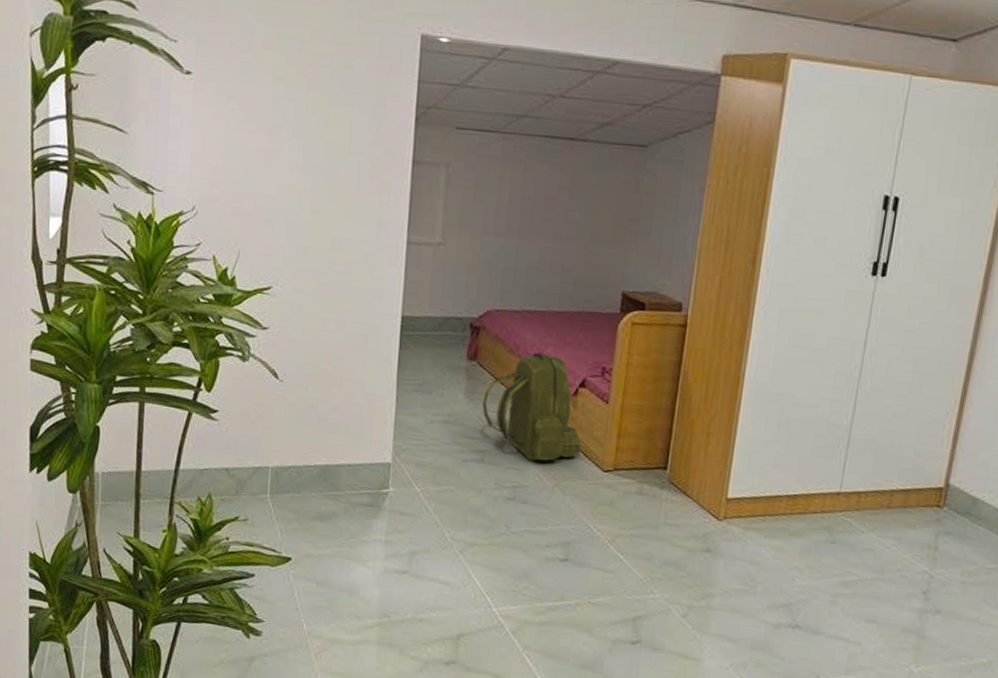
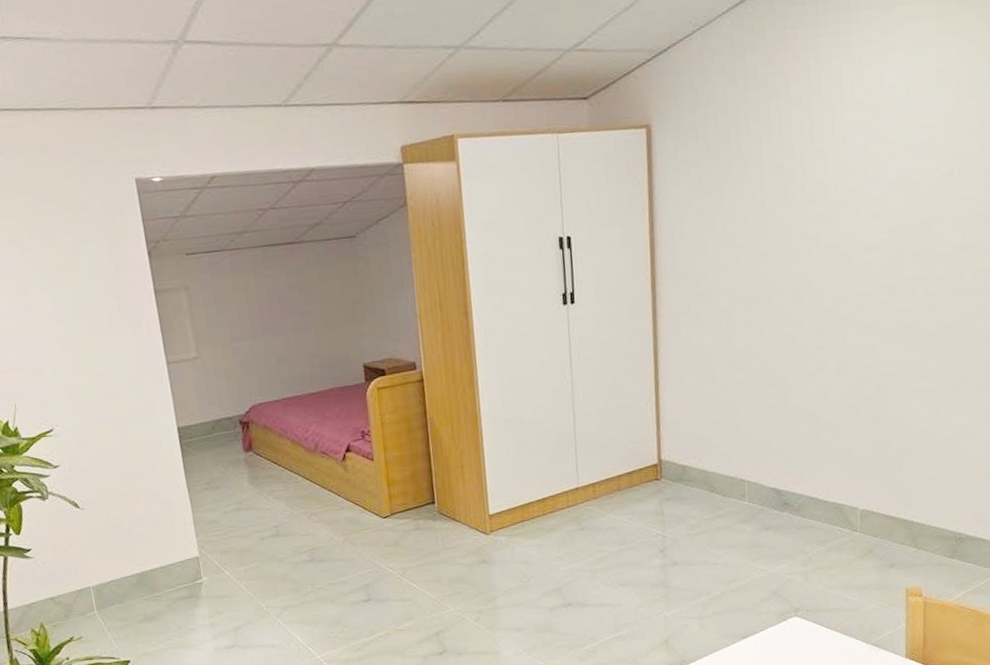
backpack: present [482,352,581,461] -> none [266,431,360,524]

